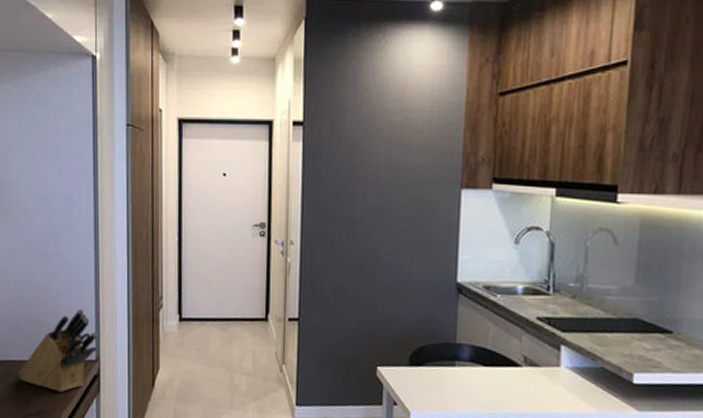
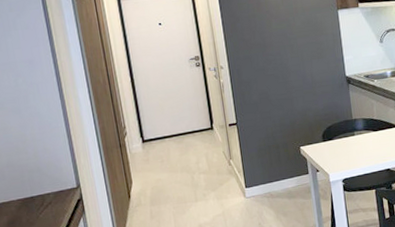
knife block: present [19,308,98,393] -> none [9,148,76,220]

